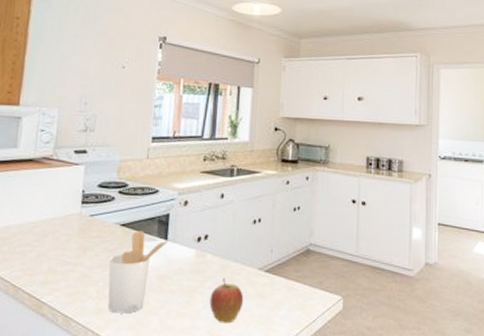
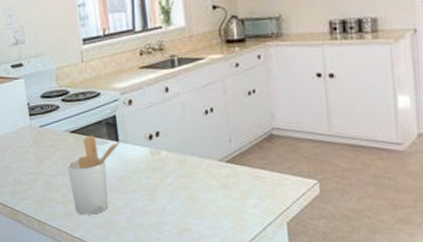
apple: present [209,278,244,324] -> none [172,173,209,217]

